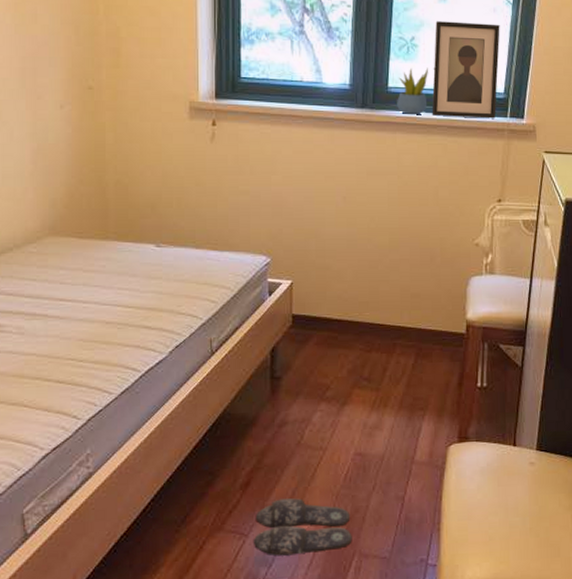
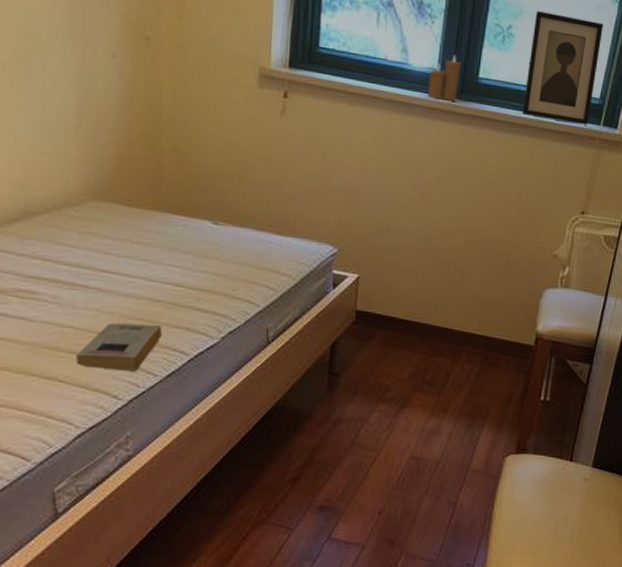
book: none [39,346,114,392] -> present [76,323,162,371]
slippers: present [254,498,352,556] -> none [299,496,401,552]
candle: none [341,70,371,112] -> present [427,55,461,101]
succulent plant: present [397,67,428,115] -> none [486,60,523,112]

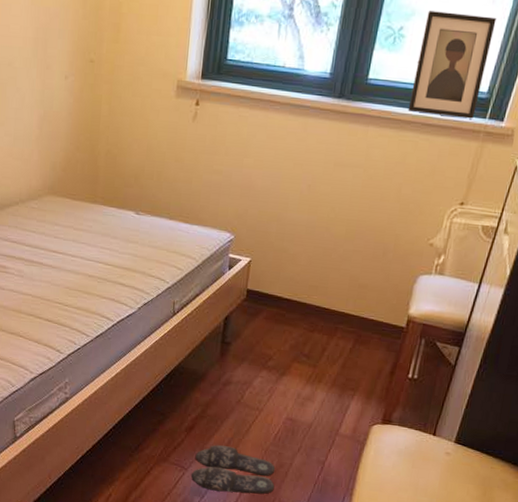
book: present [76,323,162,371] -> none [32,292,94,332]
slippers: none [299,496,401,552] -> present [191,445,276,494]
candle: present [427,55,461,101] -> none [319,59,352,102]

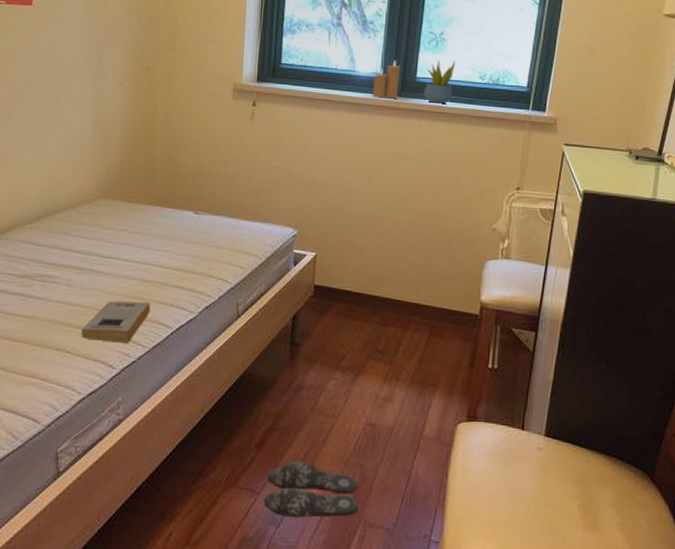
book: none [32,292,94,332] -> present [81,301,151,343]
candle: none [319,59,352,102] -> present [372,61,401,99]
succulent plant: none [374,60,412,110] -> present [424,60,455,104]
picture frame: present [407,11,497,119] -> none [456,18,526,111]

